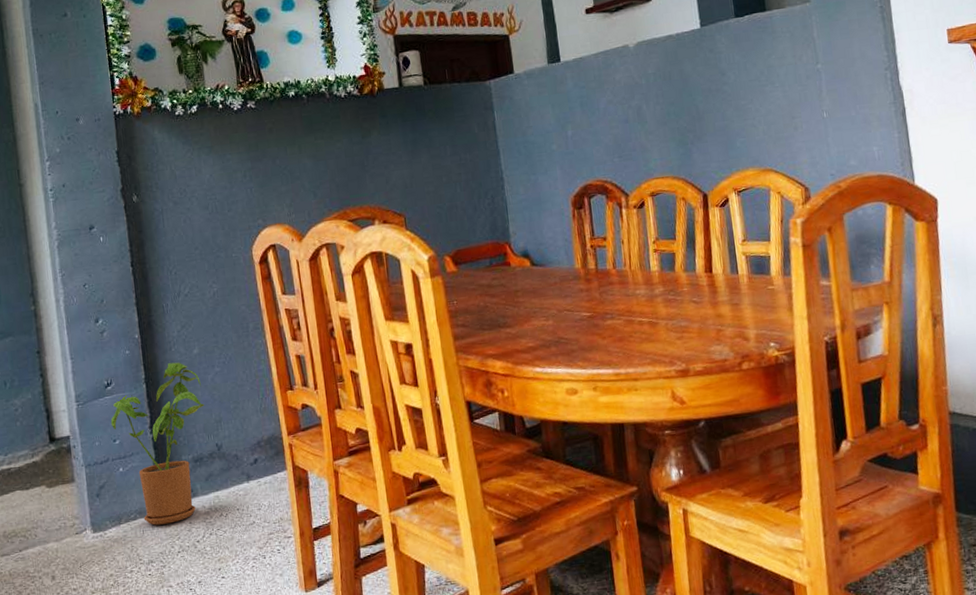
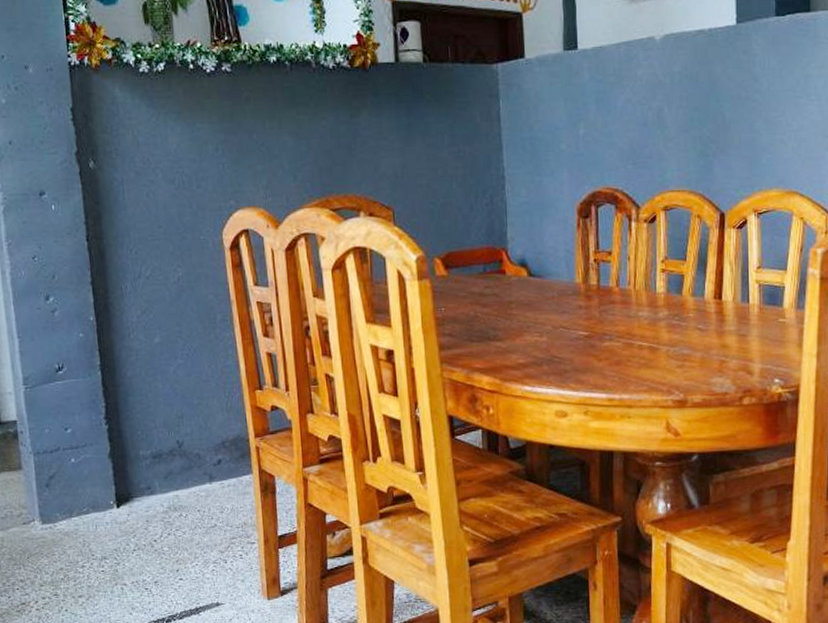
house plant: present [110,362,204,525] -> none [61,350,165,521]

